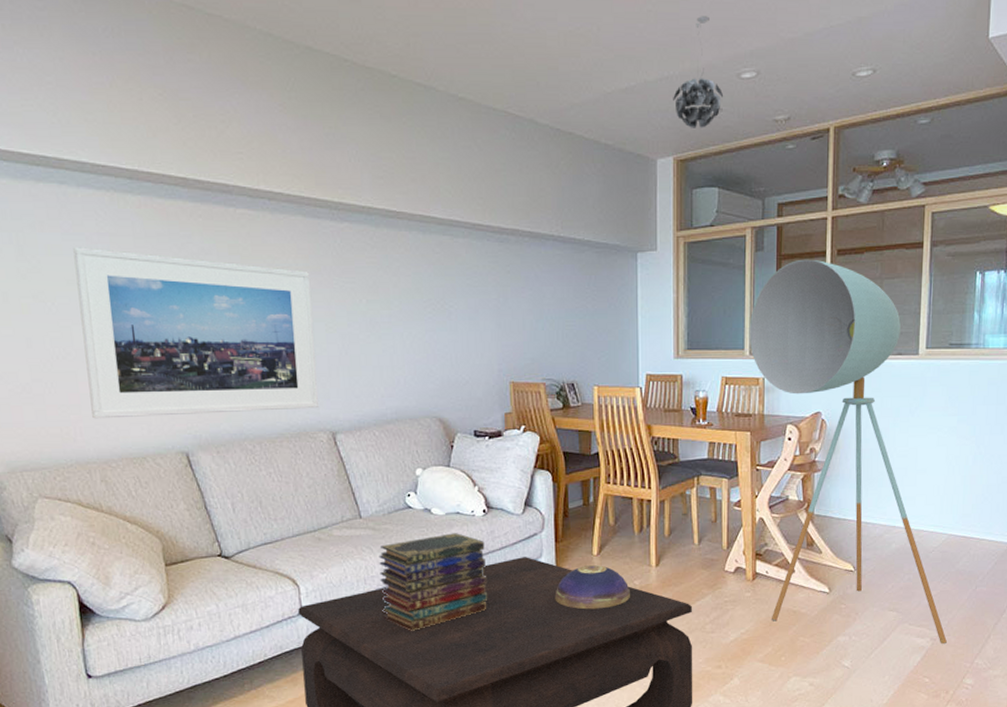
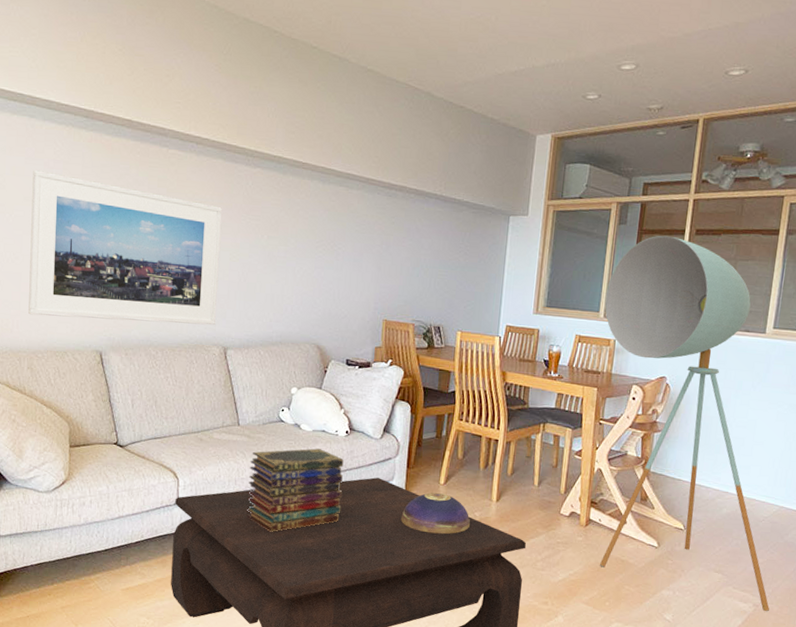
pendant light: present [673,16,723,128] -> none [557,13,603,111]

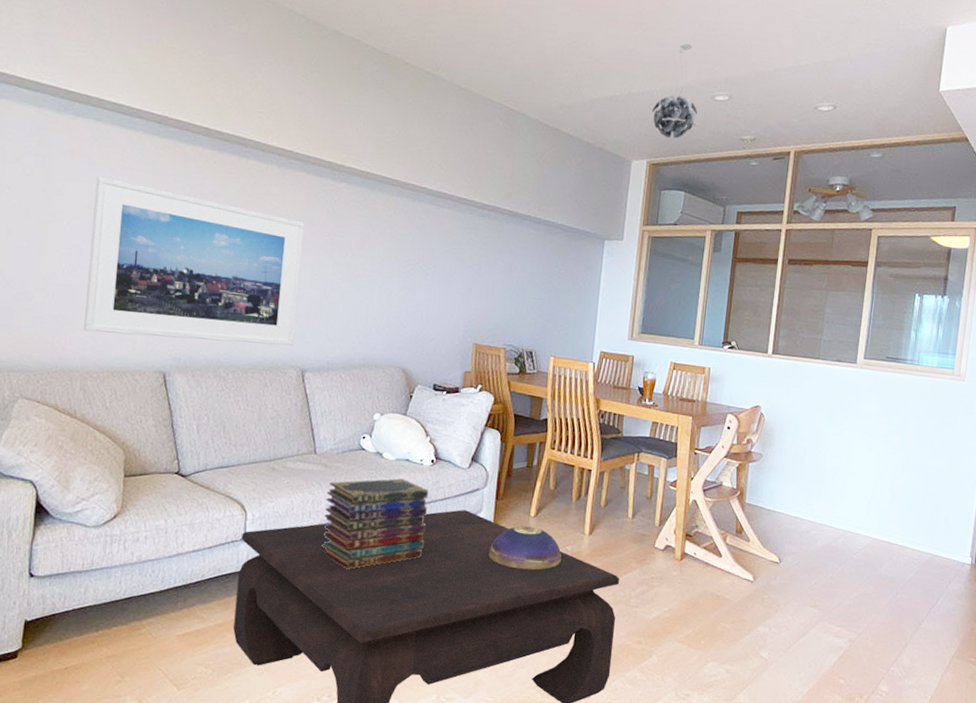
pendant light: none [557,13,603,111] -> present [652,44,697,139]
floor lamp: present [600,235,769,612] -> none [695,264,865,648]

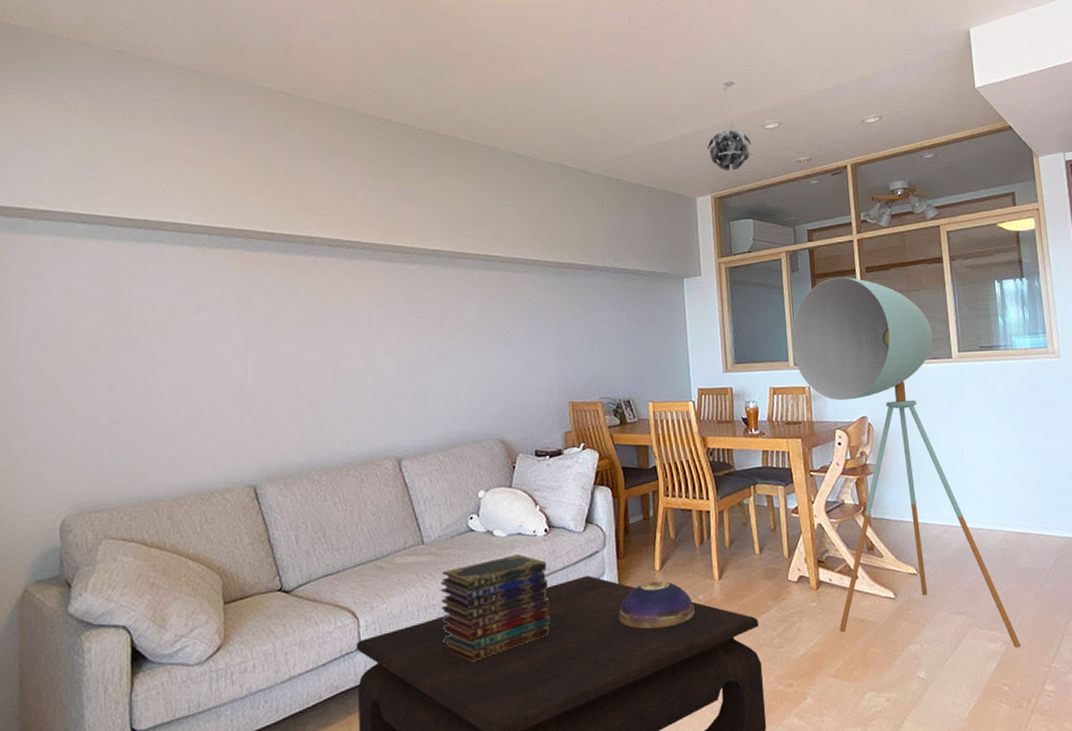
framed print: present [84,176,305,346] -> none [164,297,385,457]
floor lamp: none [695,264,865,648] -> present [791,277,1021,649]

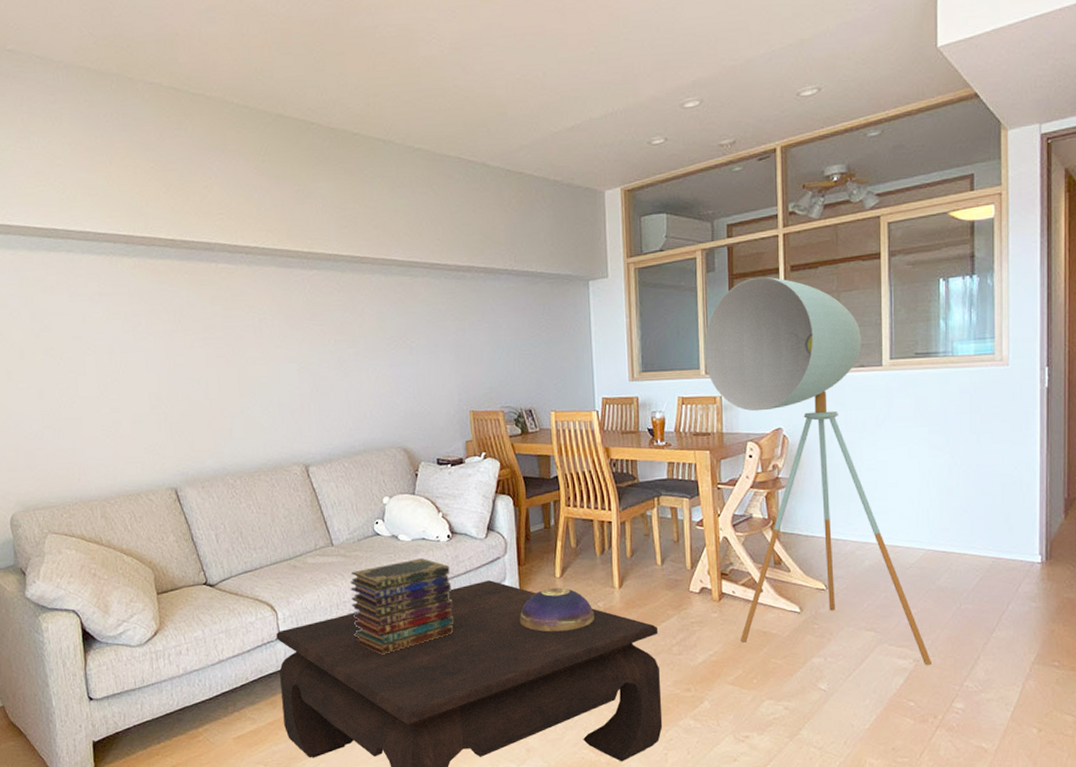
pendant light: present [707,81,751,171] -> none [618,53,667,159]

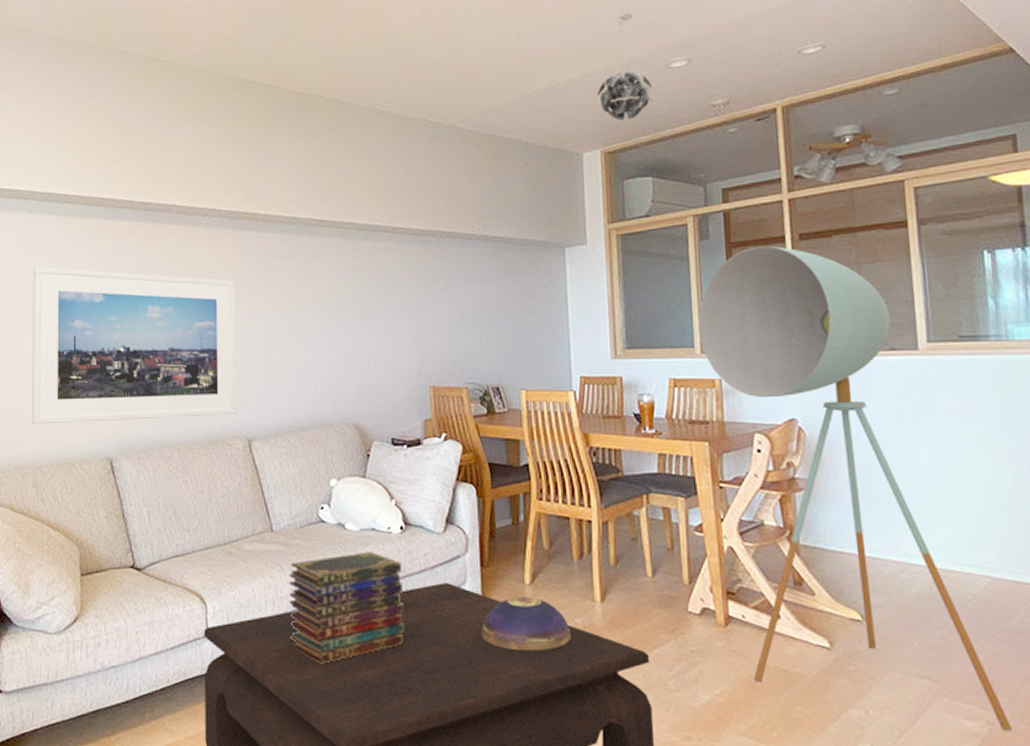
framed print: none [78,306,292,460] -> present [32,266,237,425]
pendant light: none [618,53,667,159] -> present [597,14,651,121]

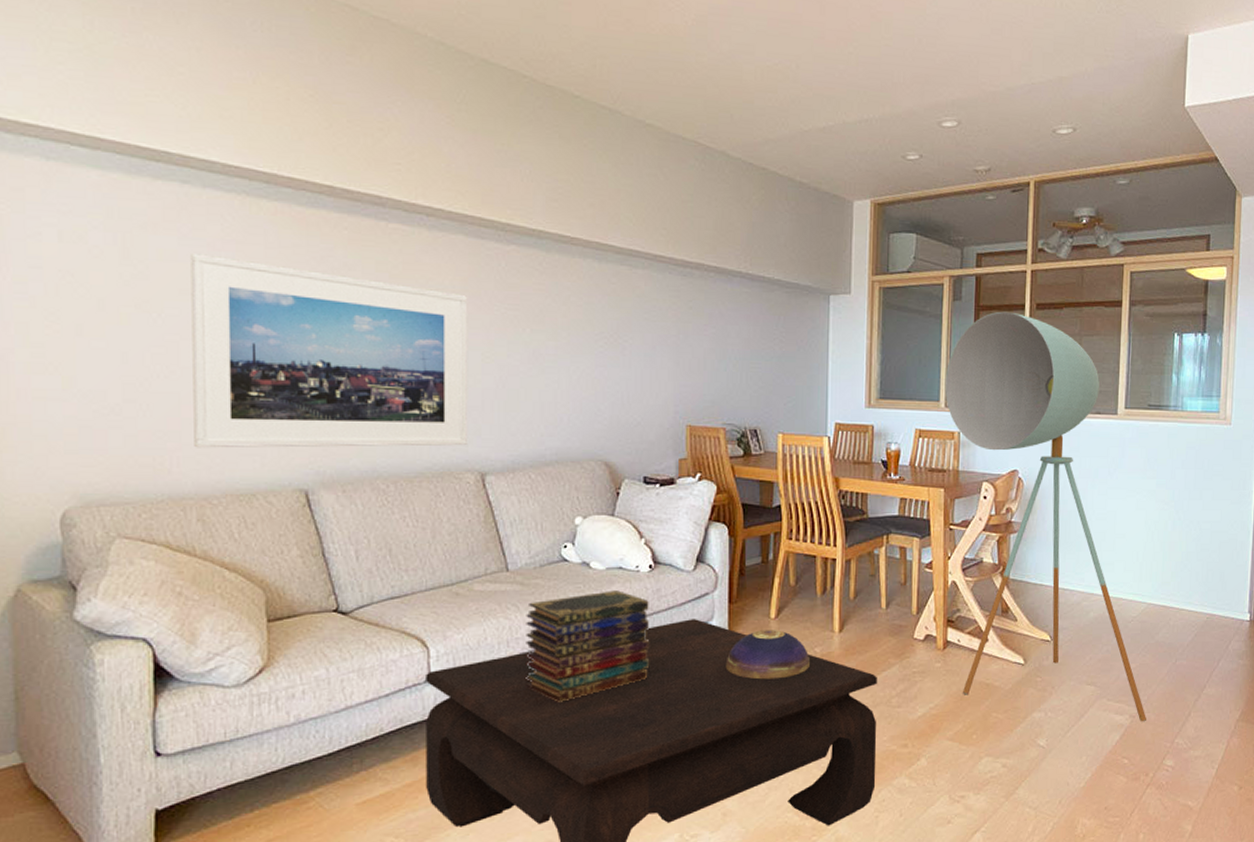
pendant light: present [597,14,651,121] -> none [872,62,923,173]

